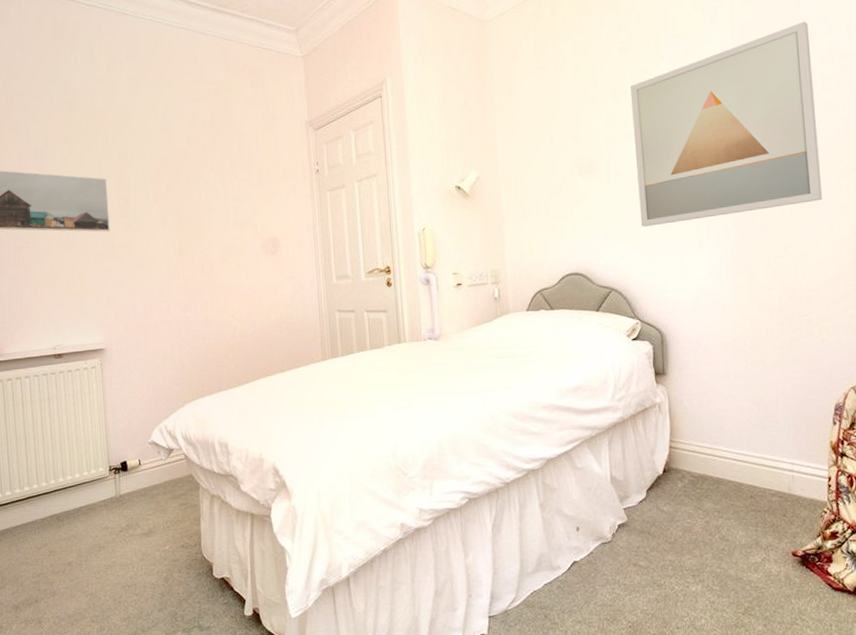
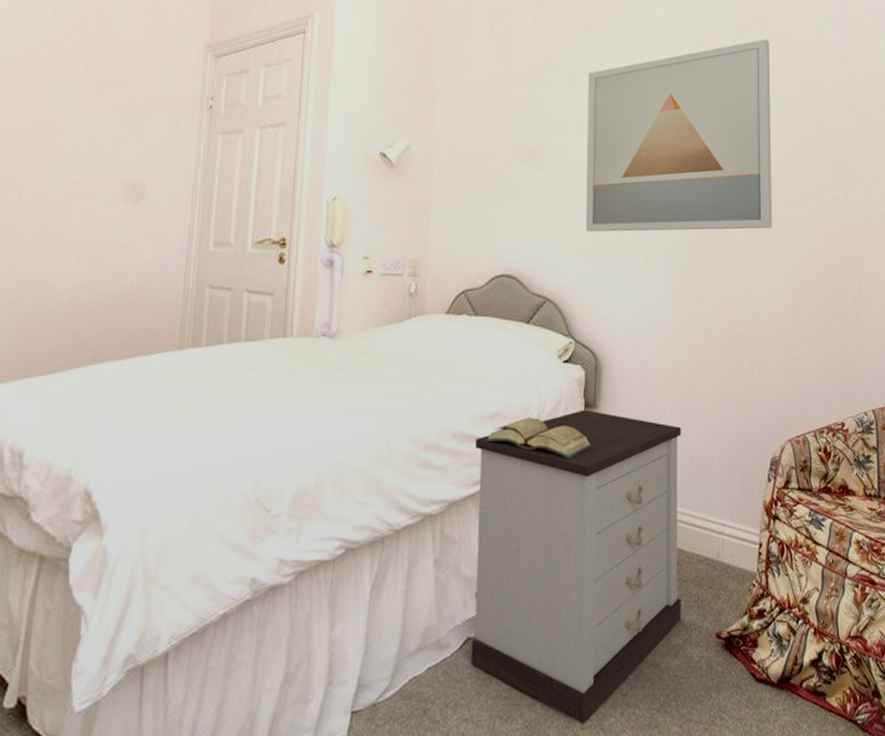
nightstand: none [563,377,758,625] -> present [471,409,681,724]
diary: none [570,388,665,419] -> present [484,418,593,459]

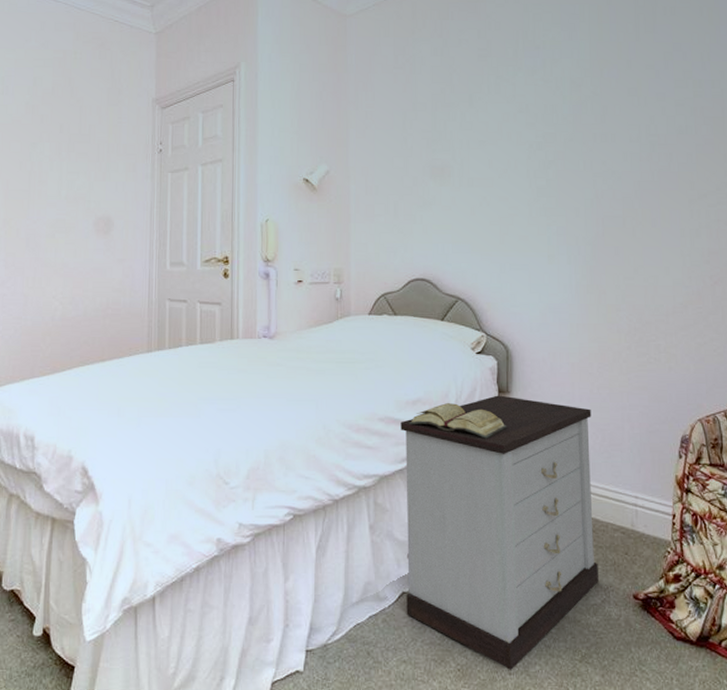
wall art: present [585,39,772,232] -> none [488,46,674,236]

